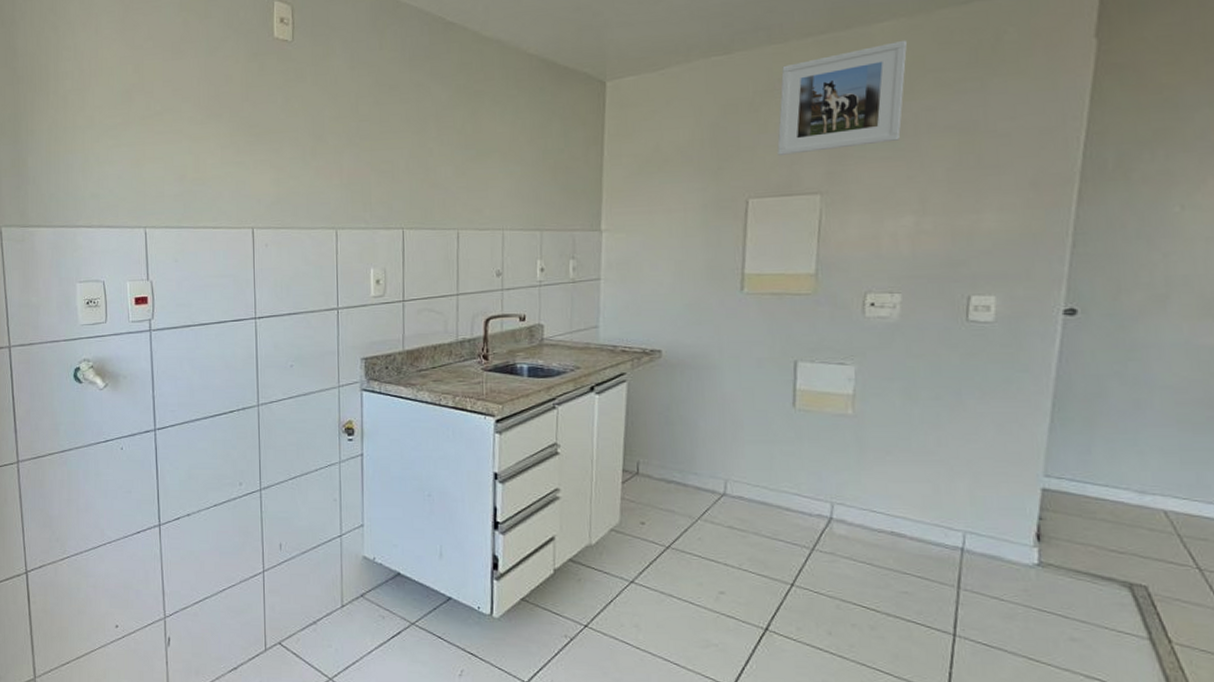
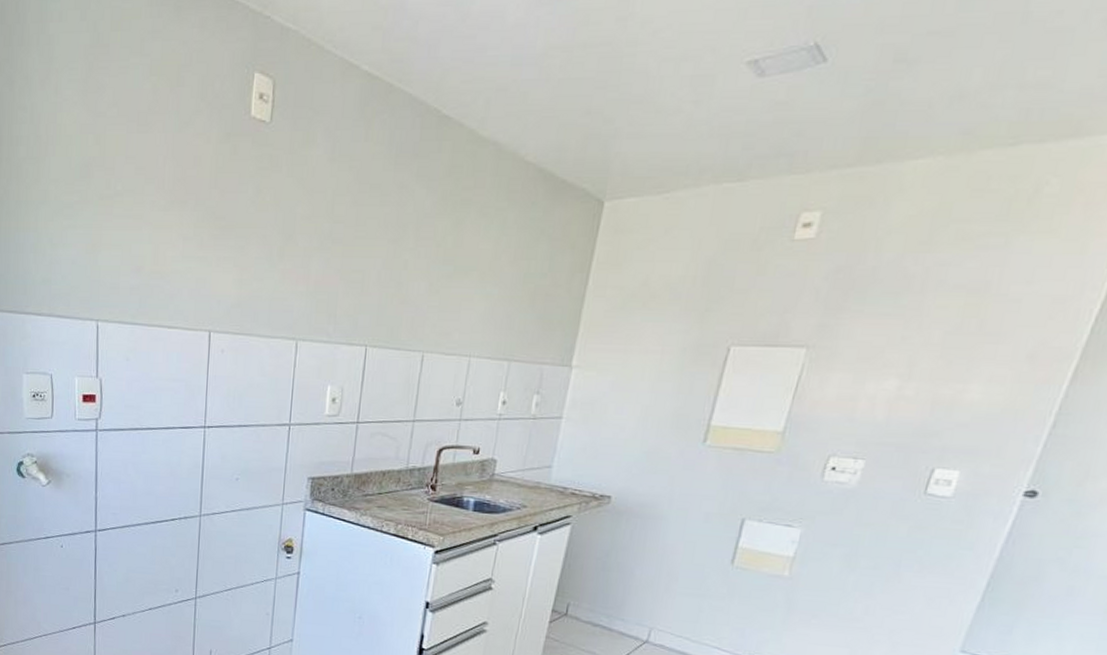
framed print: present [777,40,908,155] -> none [772,182,939,302]

